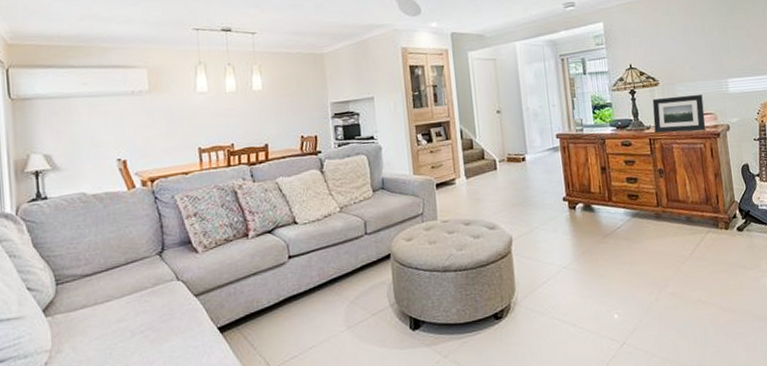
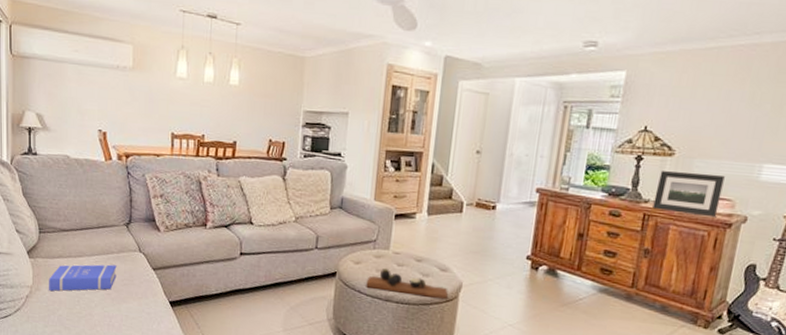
book: none [72,301,154,349] -> present [49,264,117,291]
decorative tray: none [421,238,503,263] -> present [366,267,449,300]

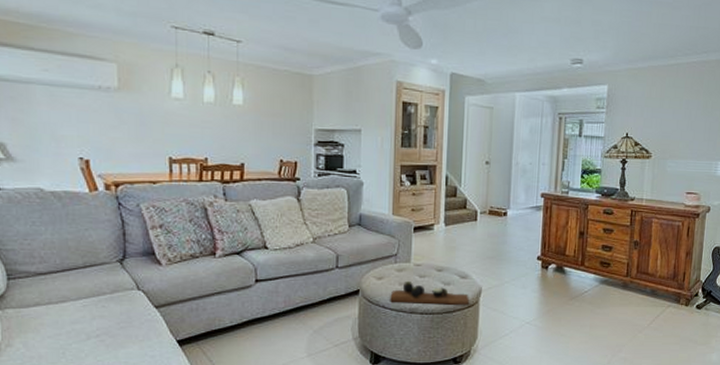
book: present [49,264,117,291] -> none [23,307,111,345]
picture frame: present [653,171,725,218] -> none [638,172,691,209]

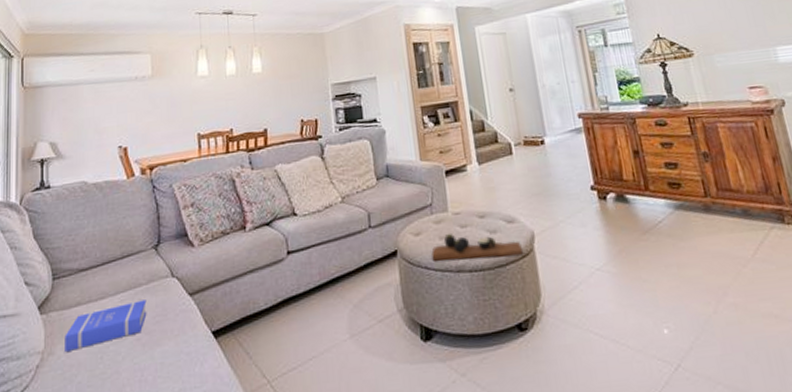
book: none [23,307,111,345] -> present [65,300,147,351]

